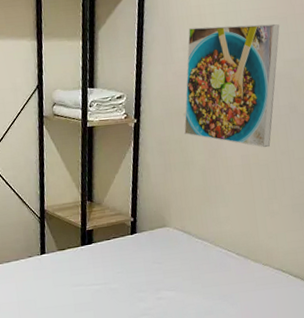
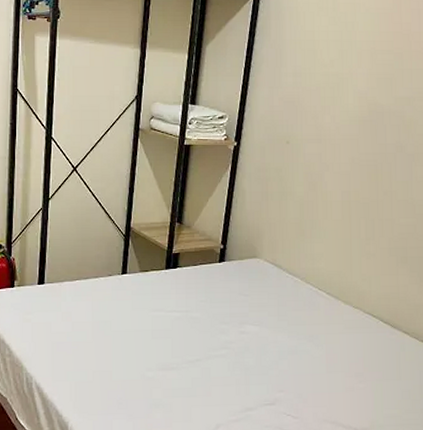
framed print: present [184,23,280,148] -> none [285,52,395,186]

